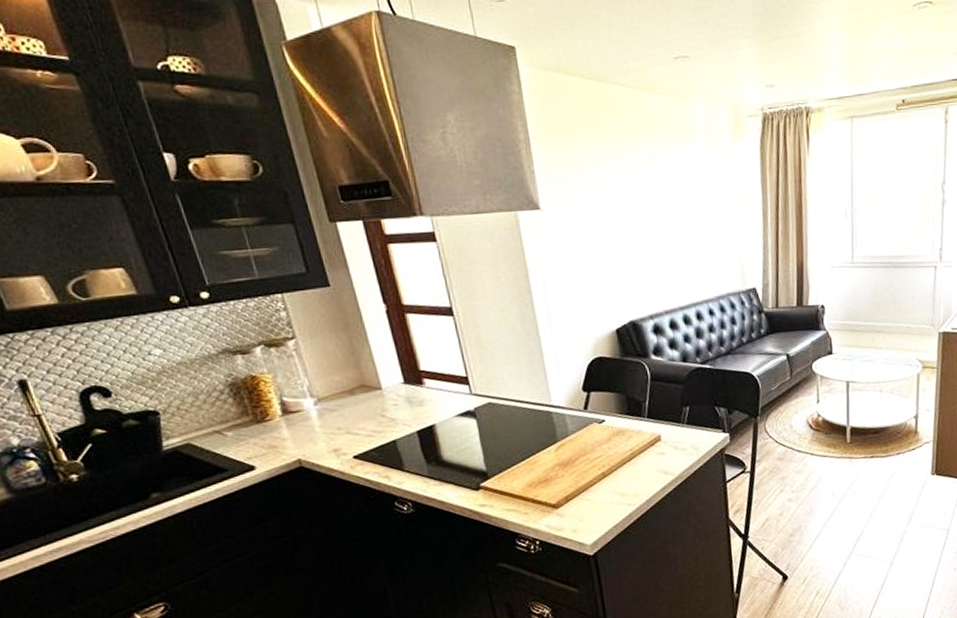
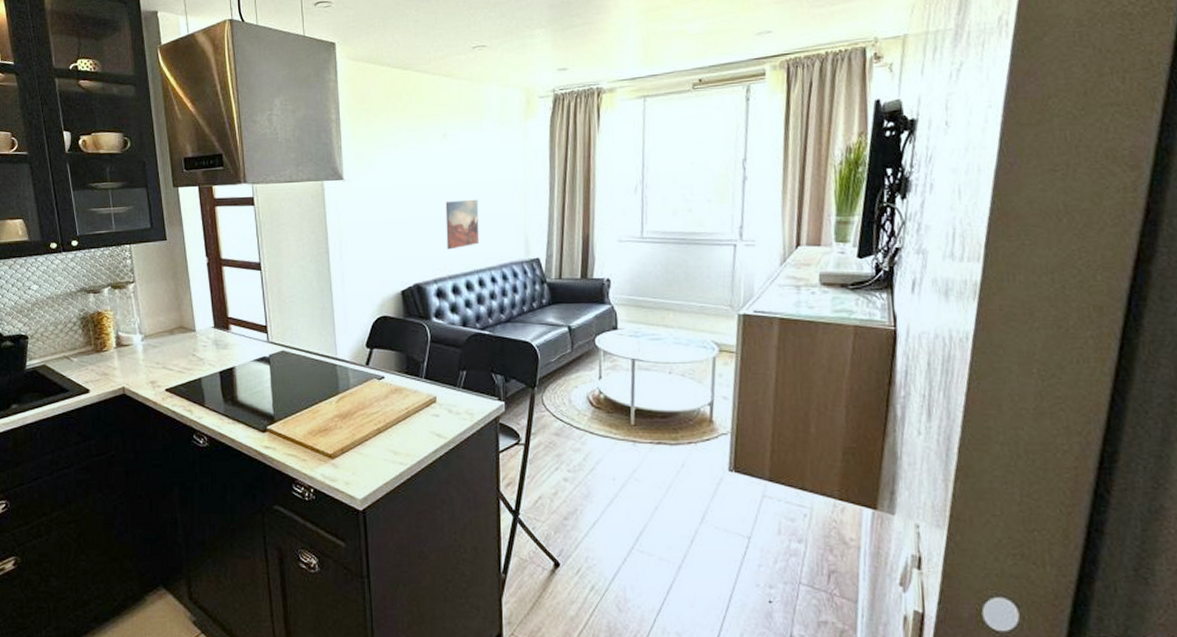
wall art: none [656,228,694,283] -> present [445,199,479,250]

